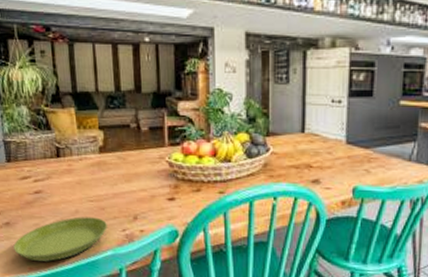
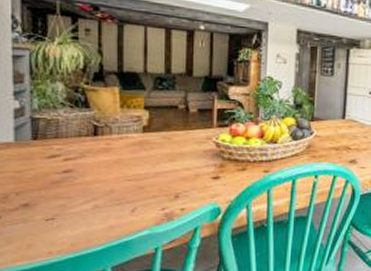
saucer: present [13,217,107,262] -> none [31,196,145,244]

